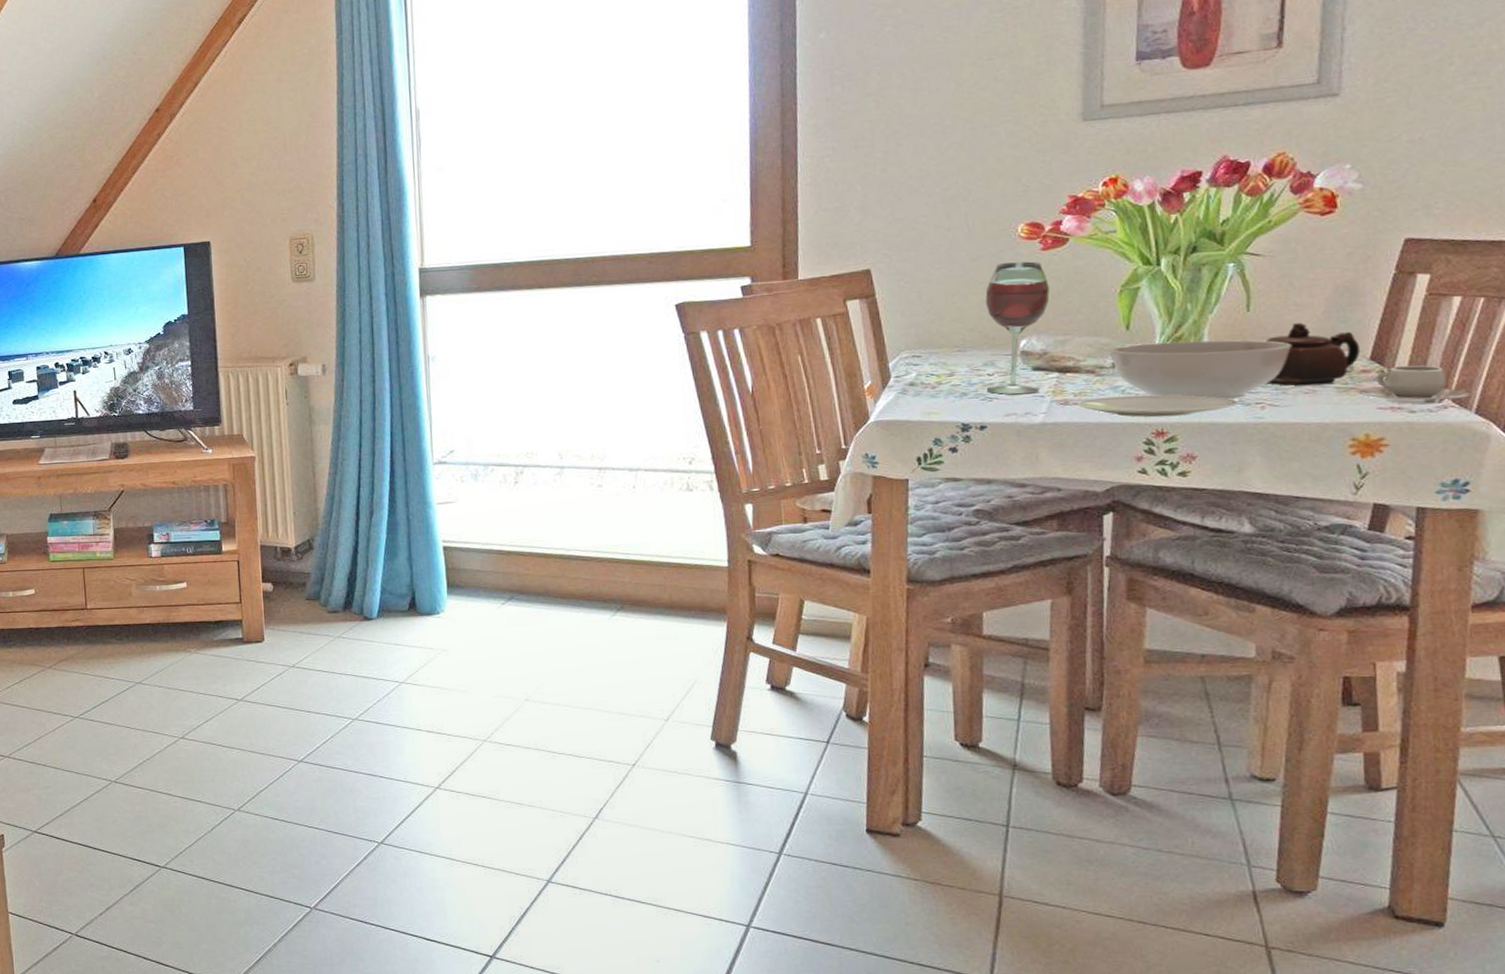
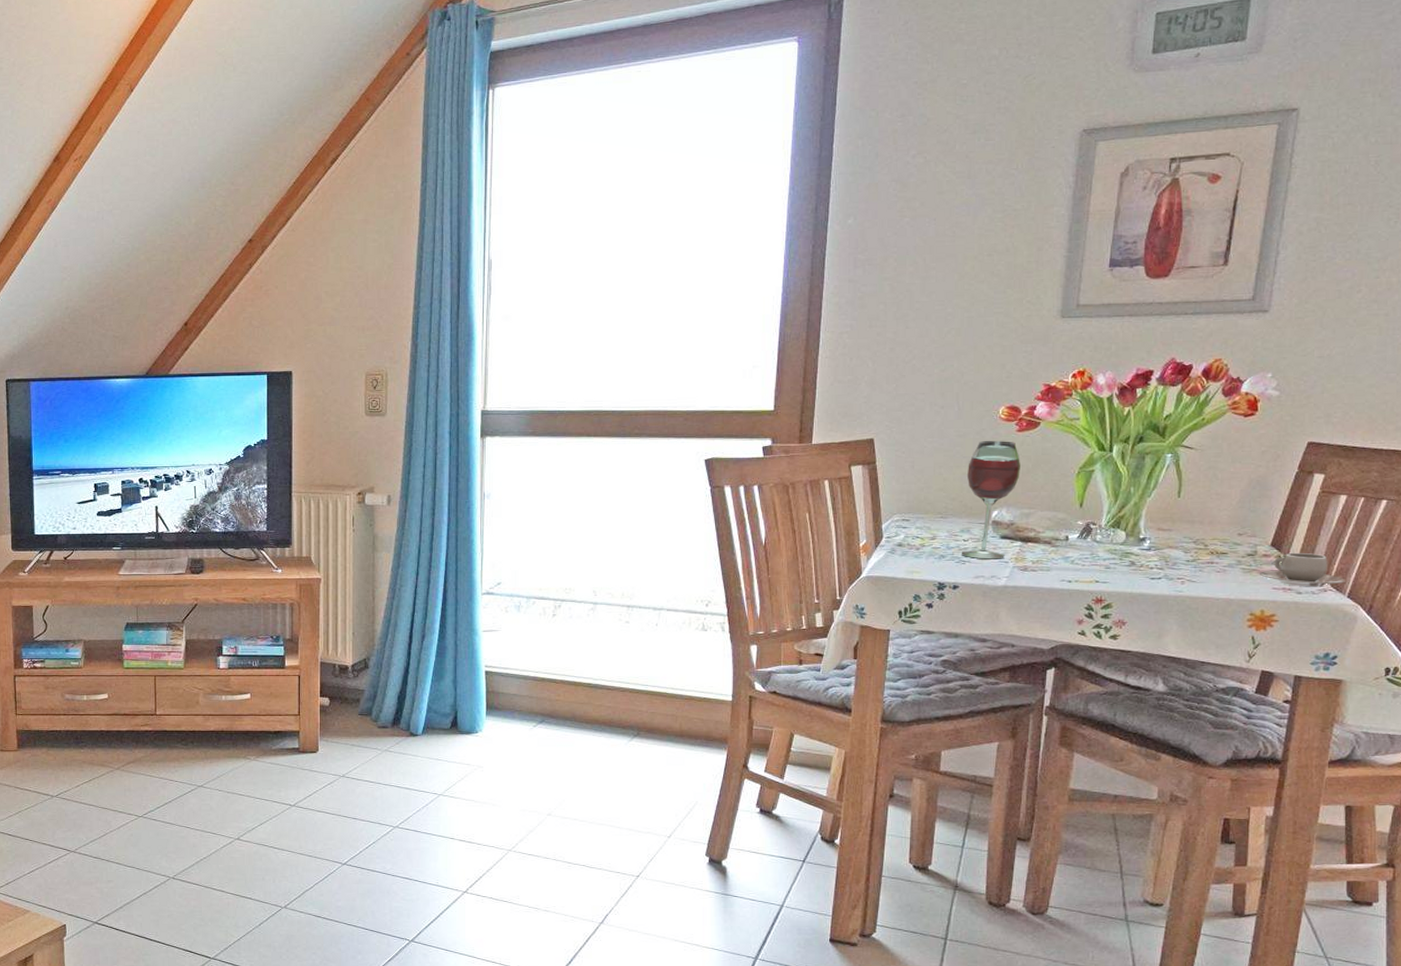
plate: present [1078,394,1239,418] -> none [1035,565,1164,586]
bowl: present [1109,340,1293,399] -> none [1064,520,1211,573]
teapot: present [1265,322,1361,386] -> none [1188,510,1264,566]

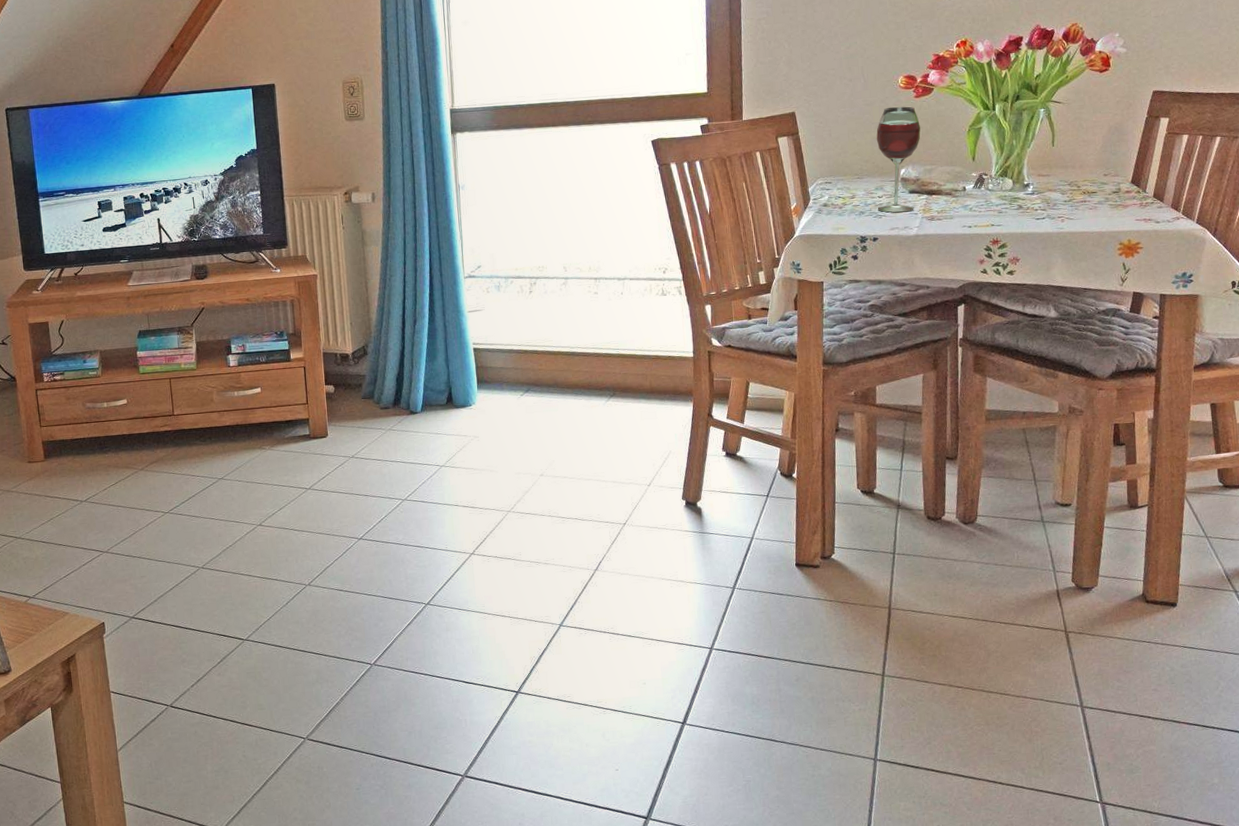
teacup: present [1260,552,1347,587] -> none [1124,187,1194,217]

